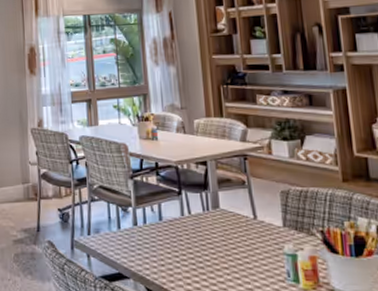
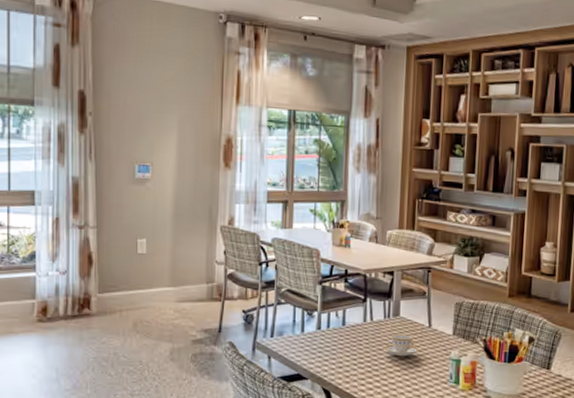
teacup: none [206,228,247,252] -> present [383,334,420,357]

